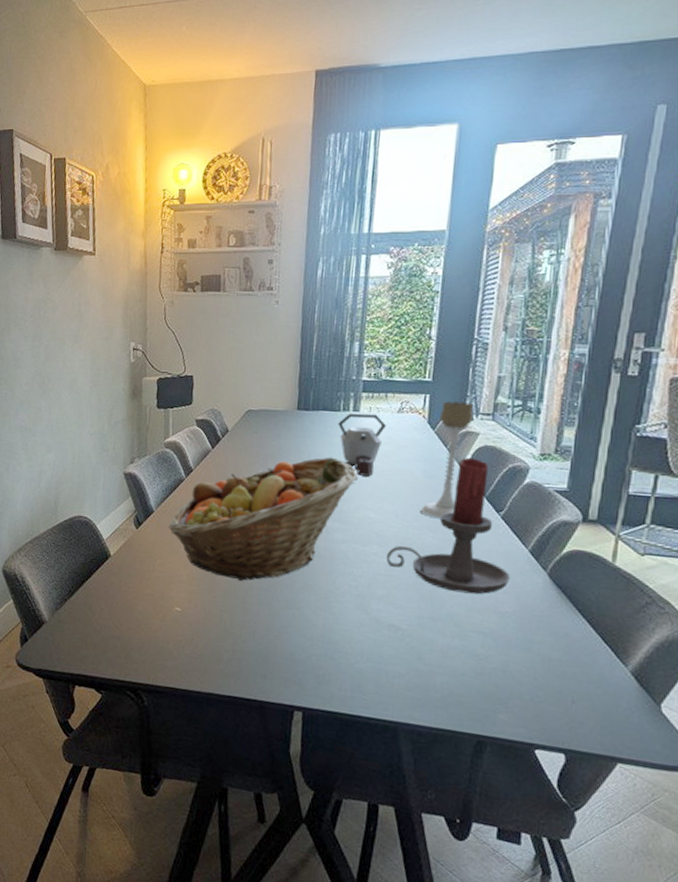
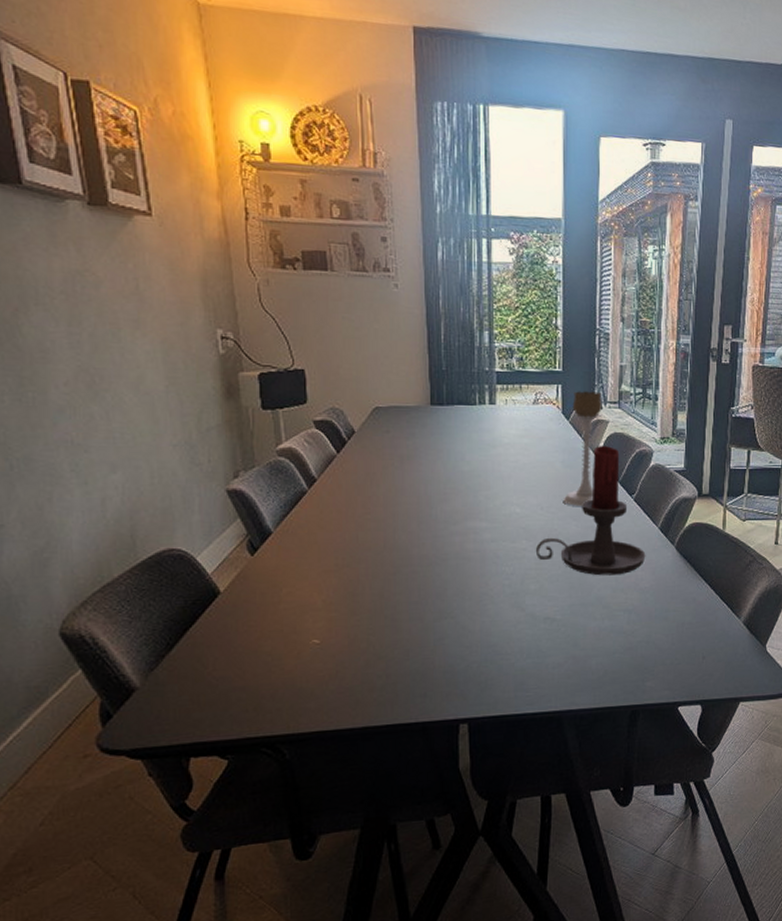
fruit basket: present [168,457,358,582] -> none [293,453,500,599]
kettle: present [338,413,386,477] -> none [475,406,523,471]

